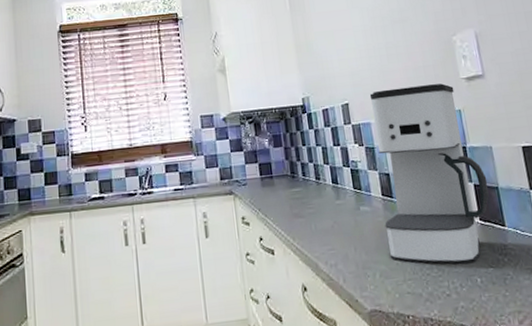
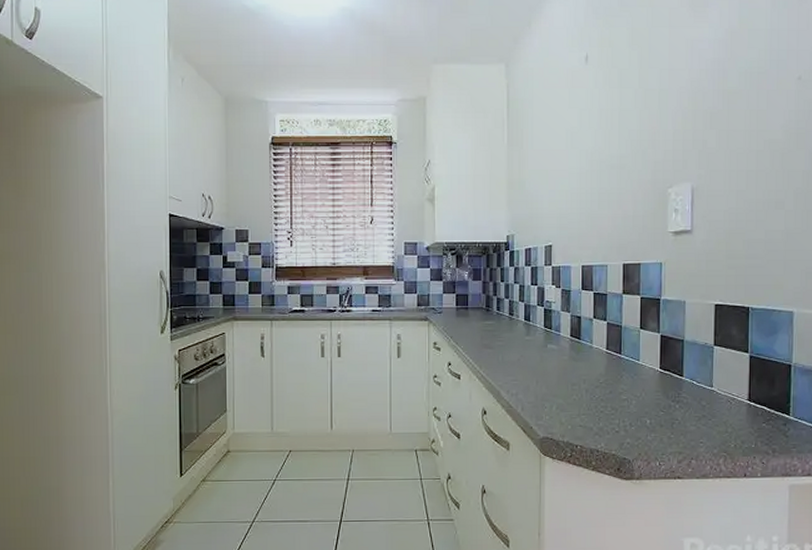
coffee maker: present [369,83,489,265] -> none [568,235,675,405]

